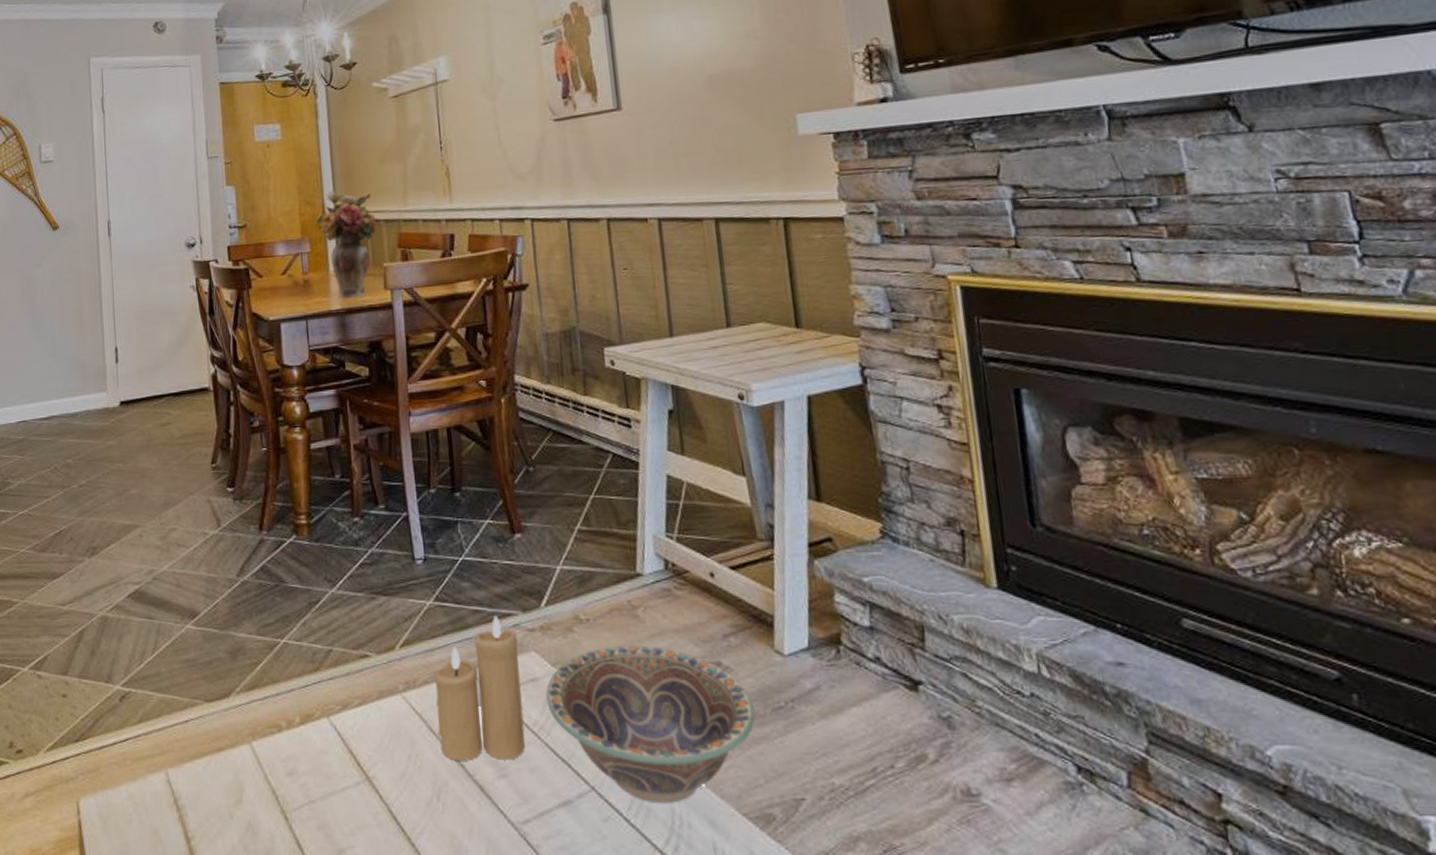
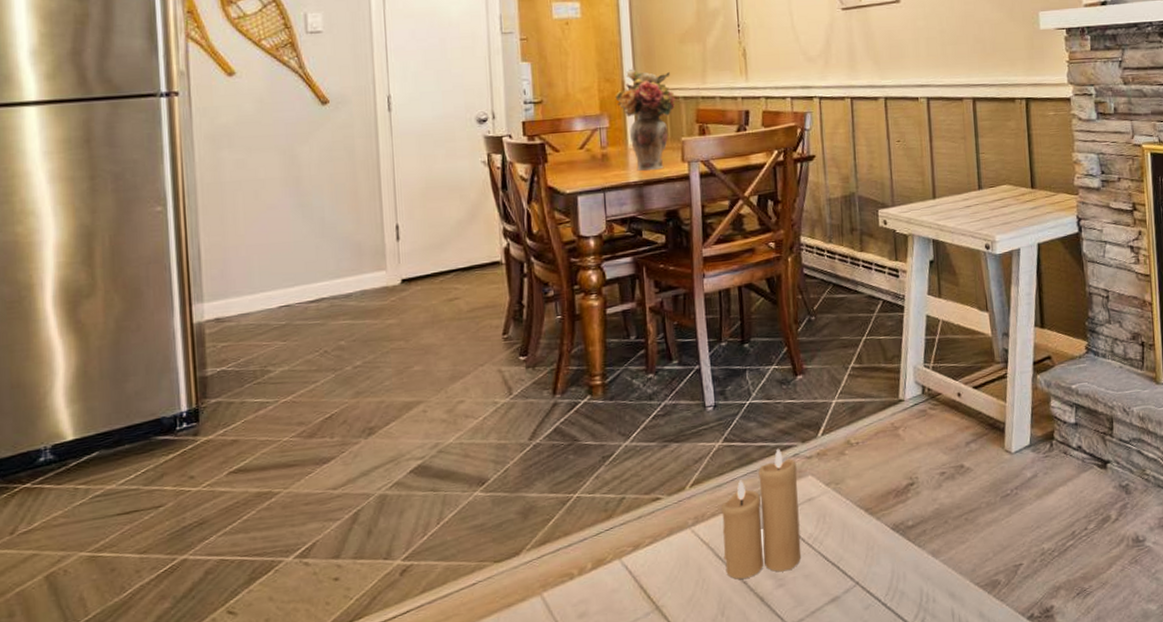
decorative bowl: present [546,645,756,803] -> none [820,458,988,587]

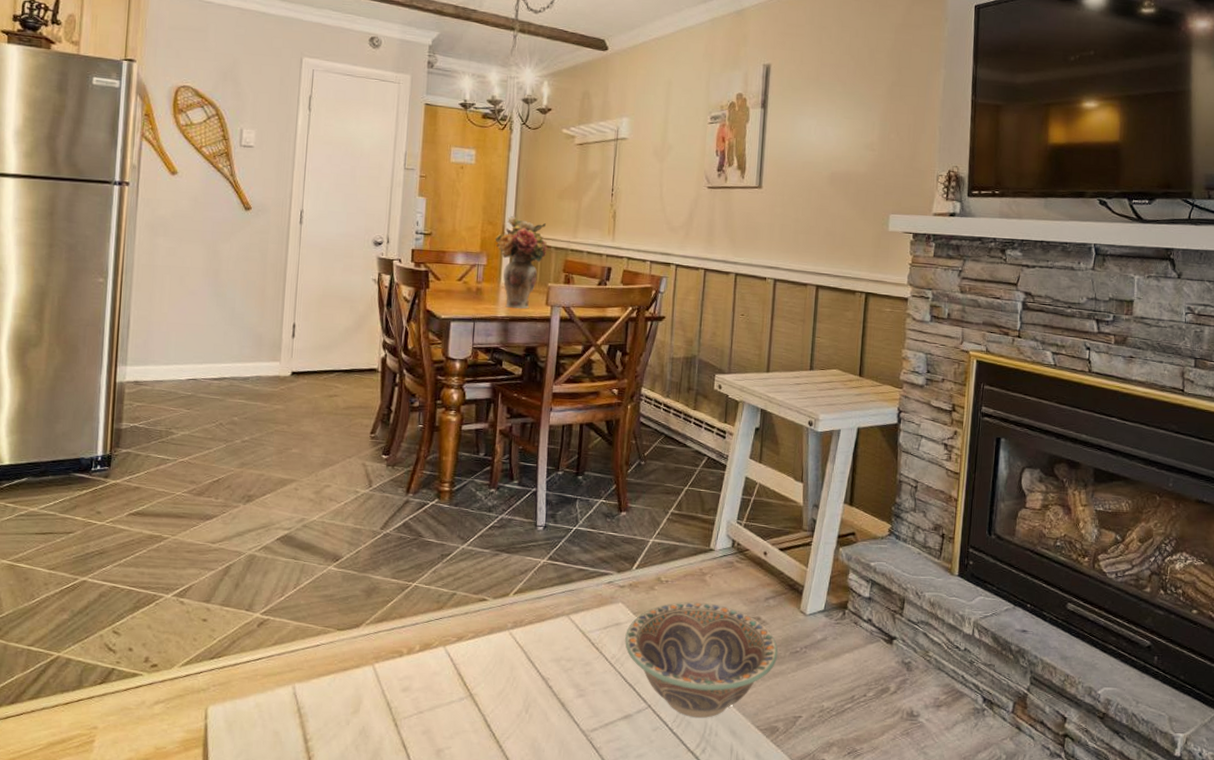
candle: present [720,448,802,579] -> none [534,574,610,684]
decorative bowl: none [820,458,988,587] -> present [625,601,778,718]

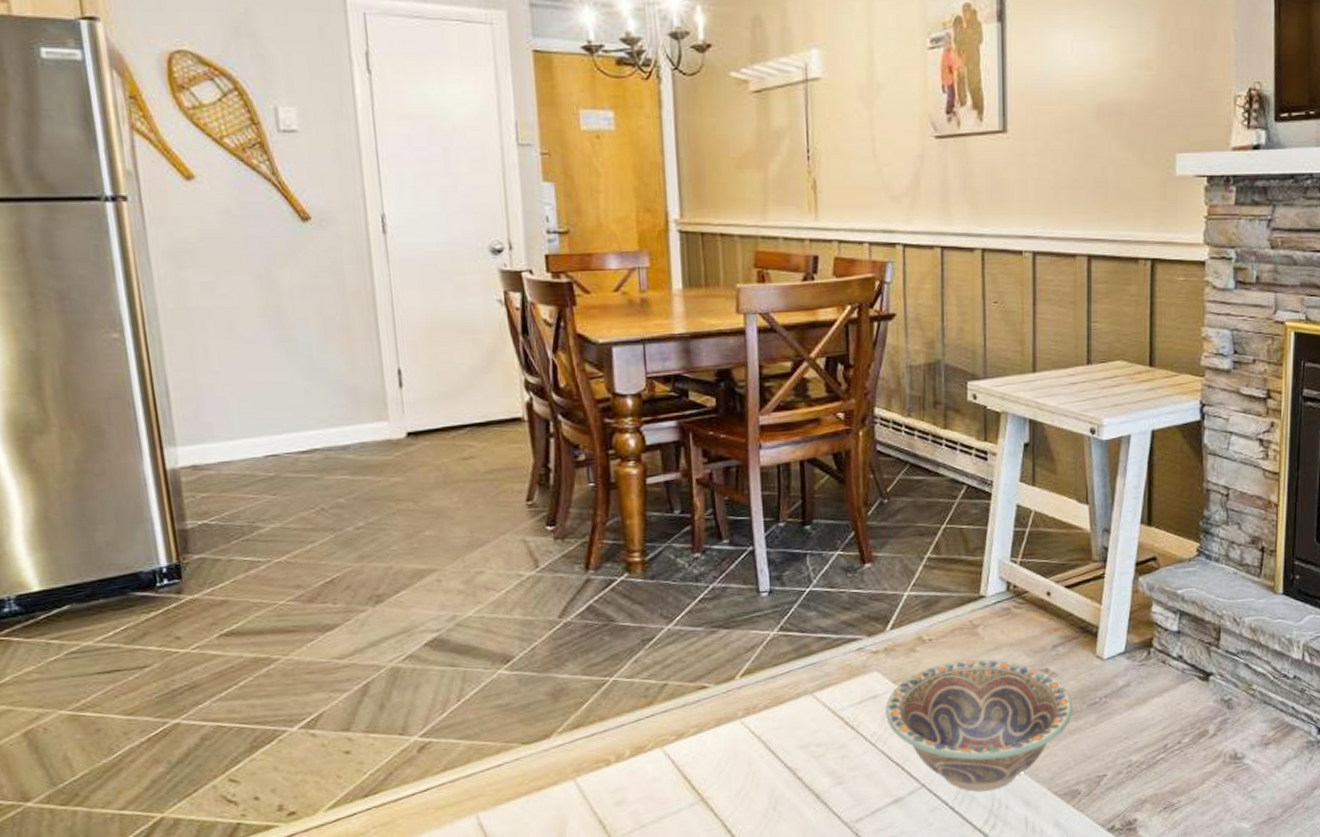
flower arrangement: present [495,216,548,309] -> none [656,198,730,322]

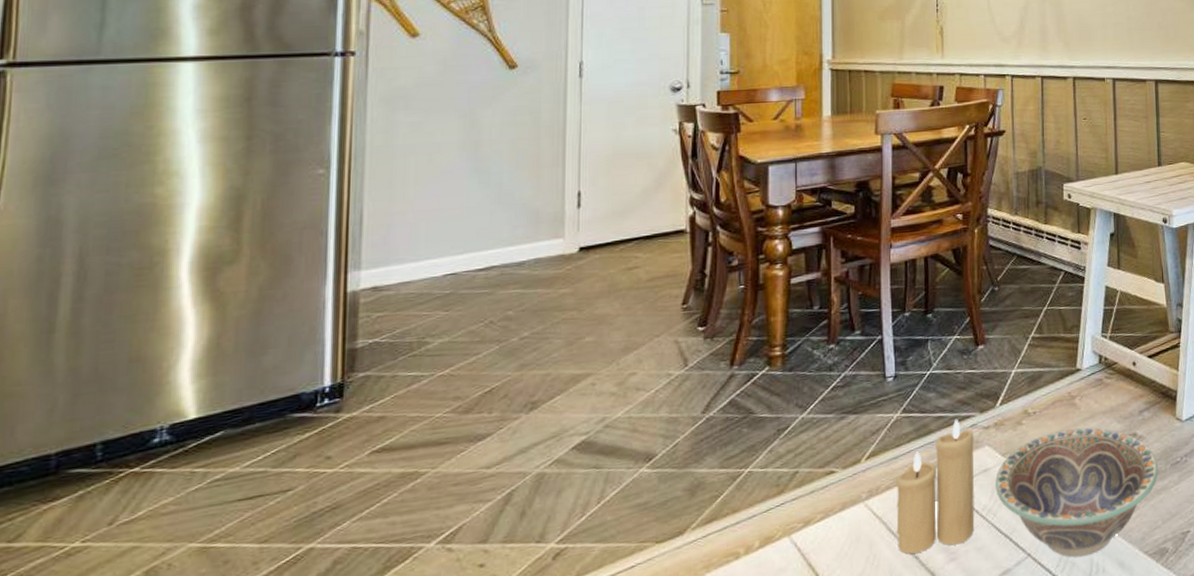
candle: none [774,641,863,775] -> present [895,419,975,554]

